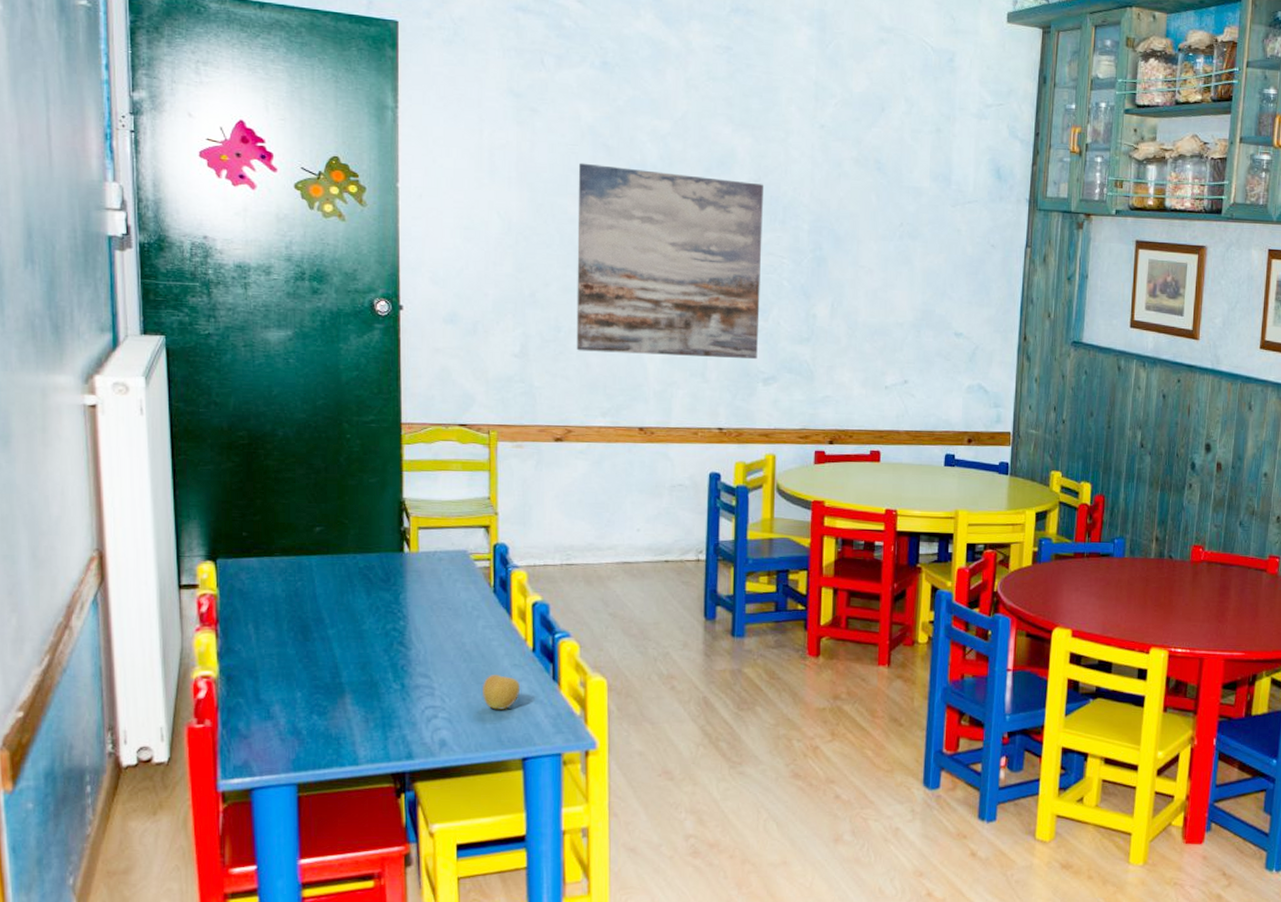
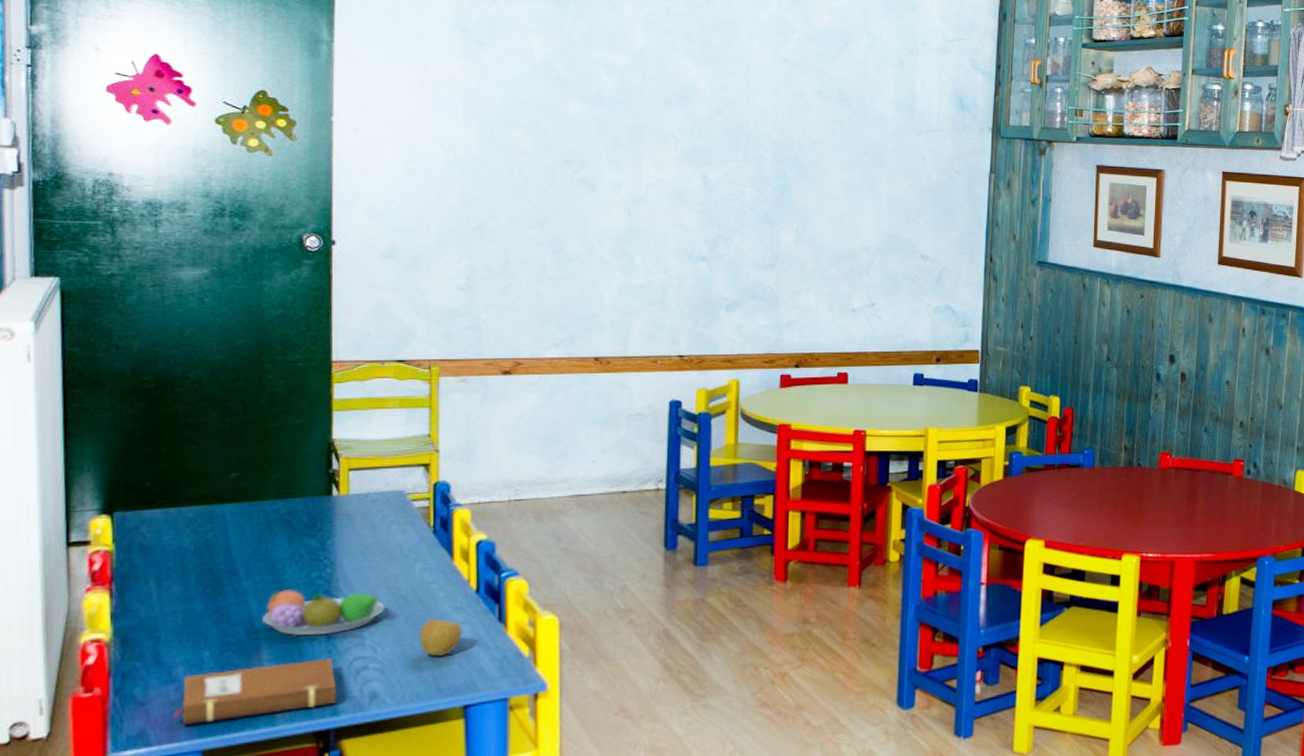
notebook: none [273,706,411,760] -> present [174,658,337,726]
fruit bowl: none [345,639,452,684] -> present [262,590,386,636]
wall art: present [576,163,763,360] -> none [527,95,725,287]

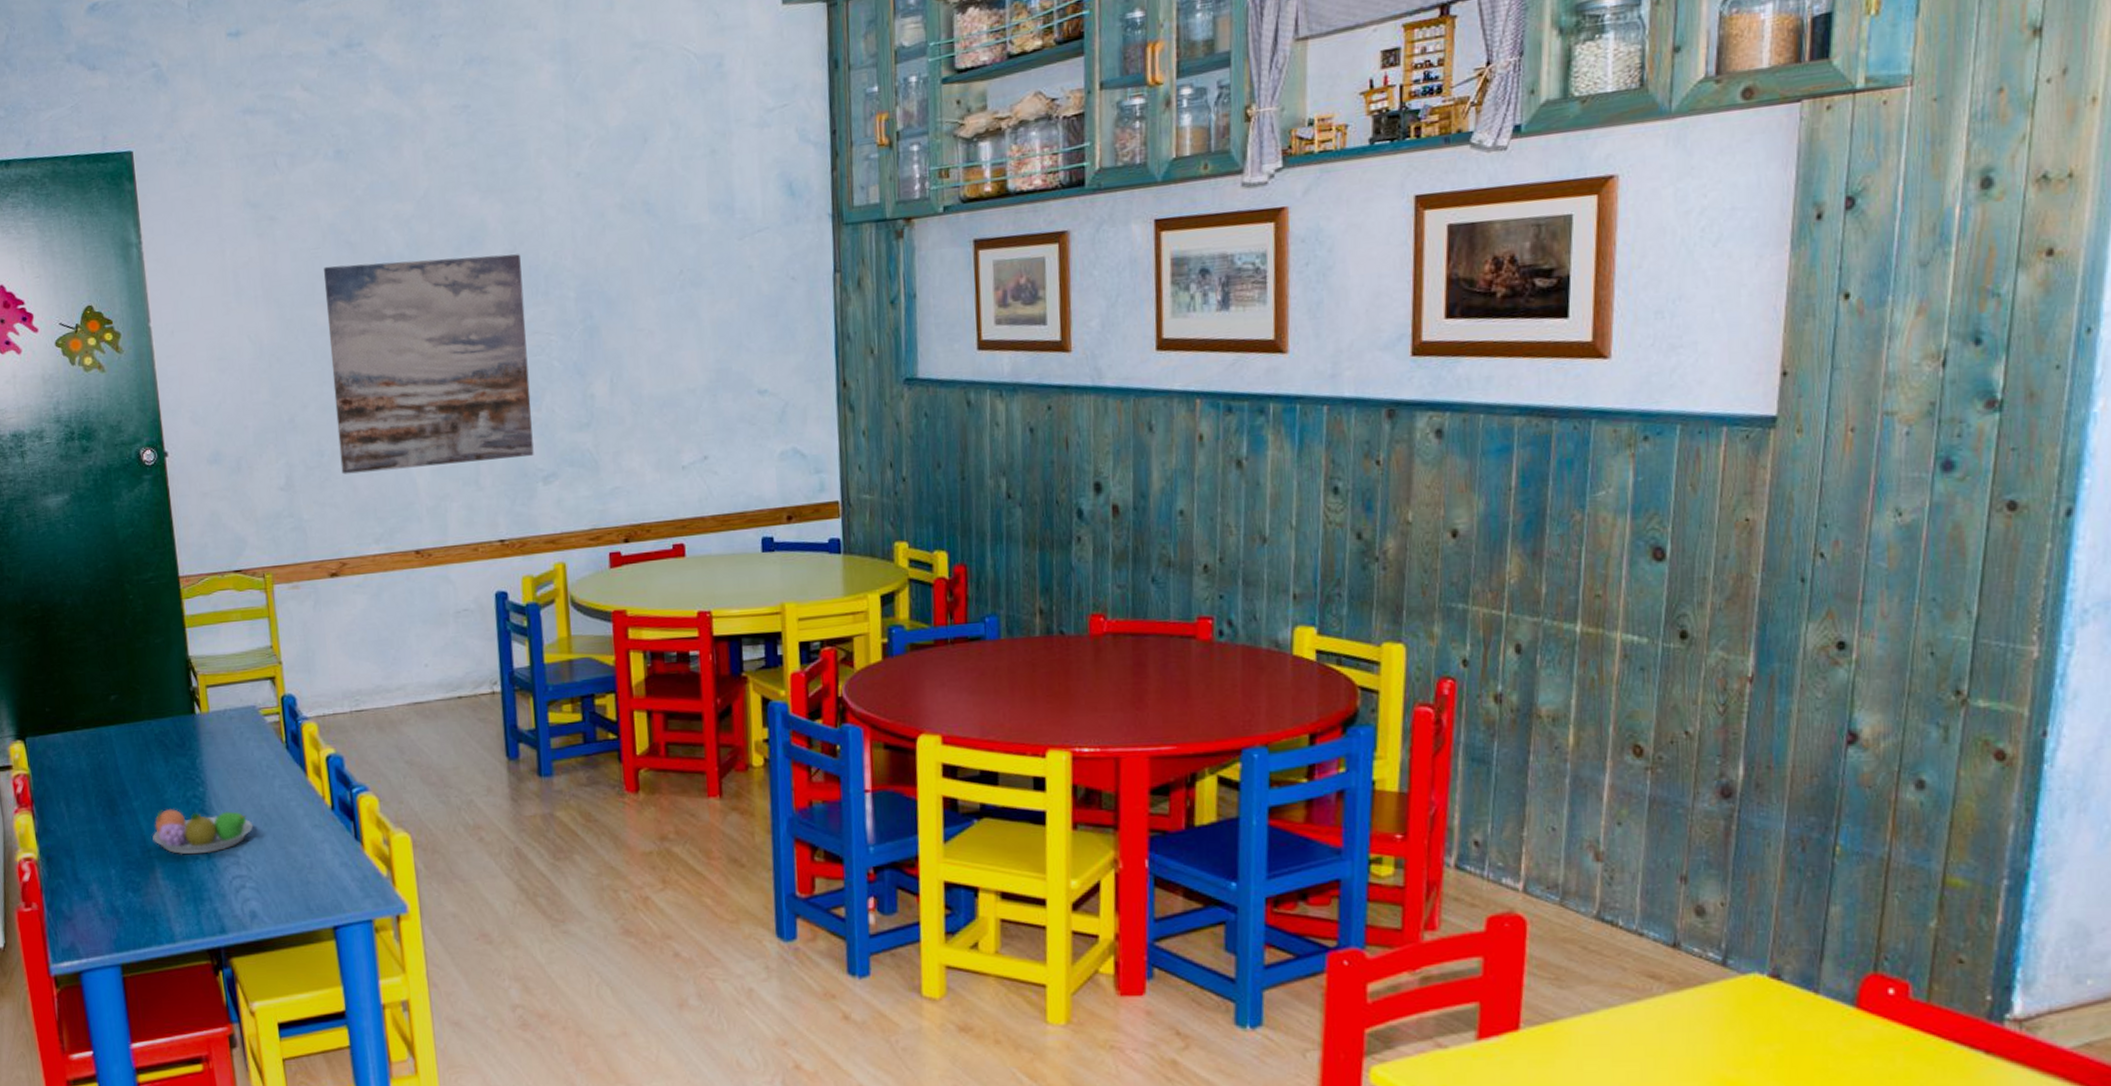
notebook: present [174,658,337,726] -> none [95,877,223,940]
apple: present [420,618,463,657] -> none [286,836,325,876]
wall art: none [527,95,725,287] -> present [323,254,534,475]

